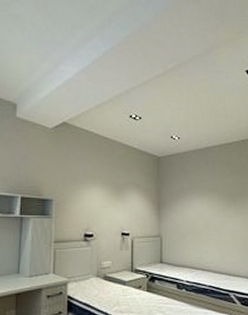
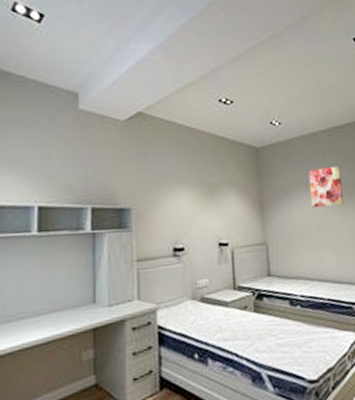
wall art: none [200,176,228,210] -> present [308,166,344,208]

